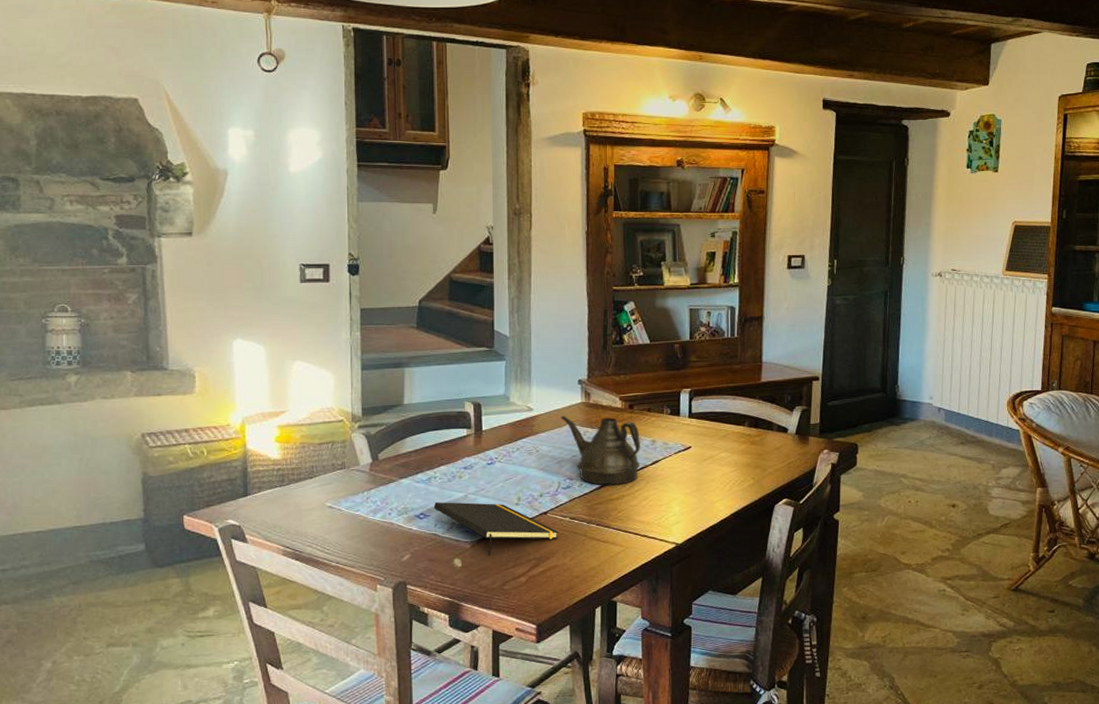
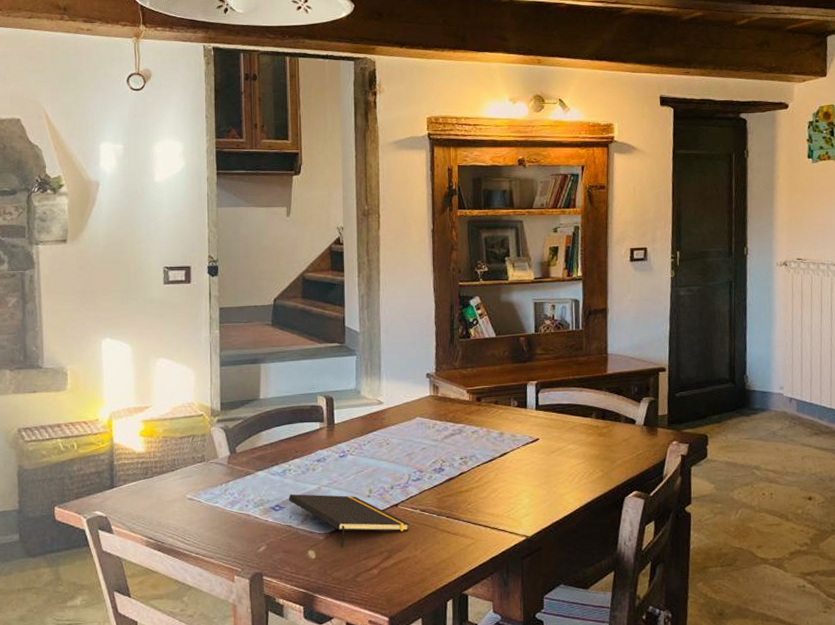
teapot: present [561,415,641,485] -> none [410,408,489,477]

